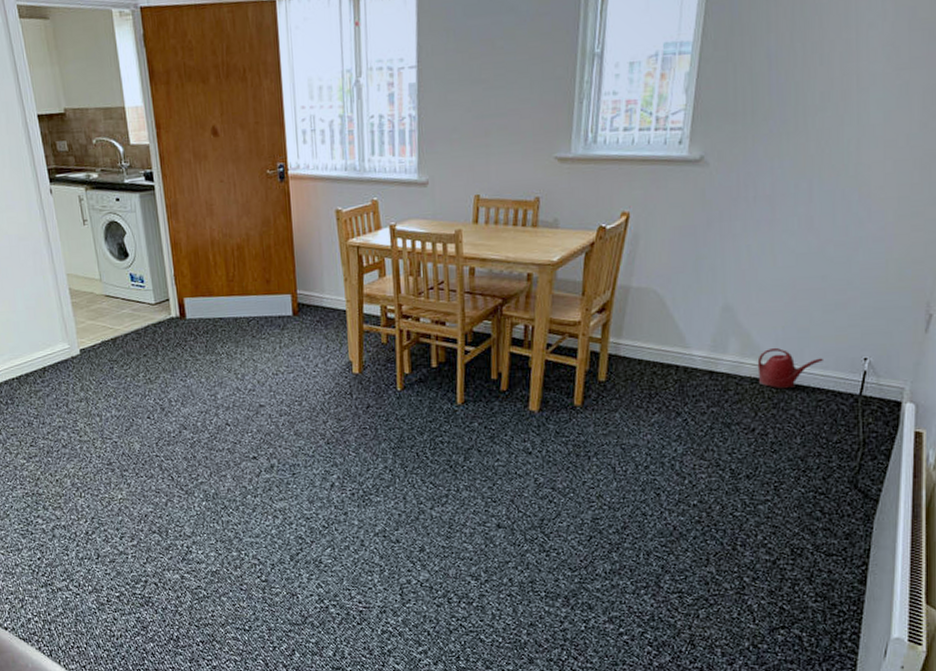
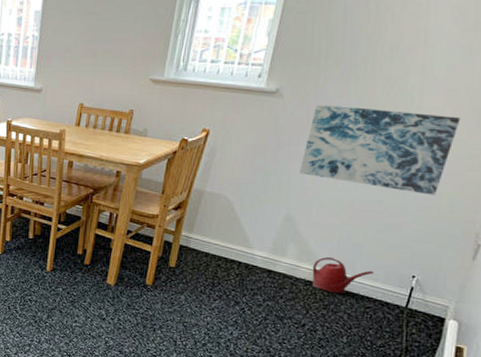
wall art: none [734,169,902,264] -> present [299,103,461,195]

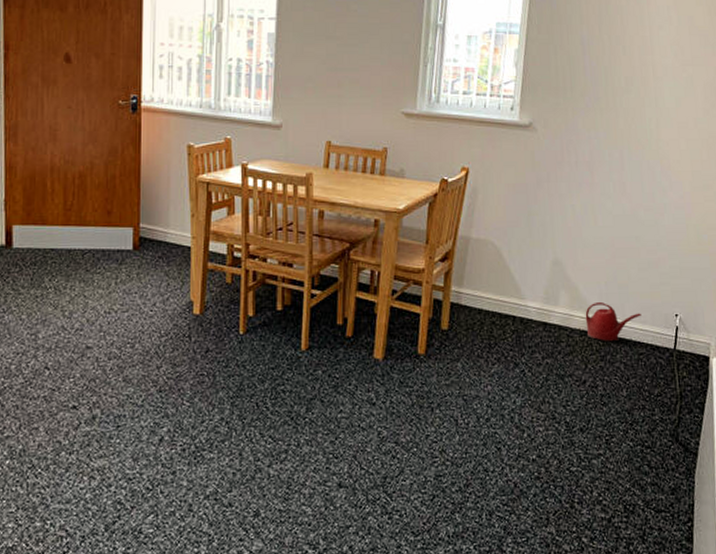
wall art: present [299,103,461,195] -> none [560,137,693,228]

